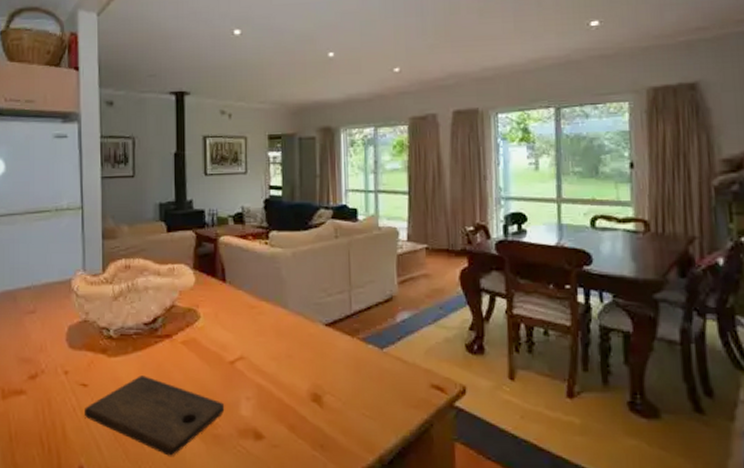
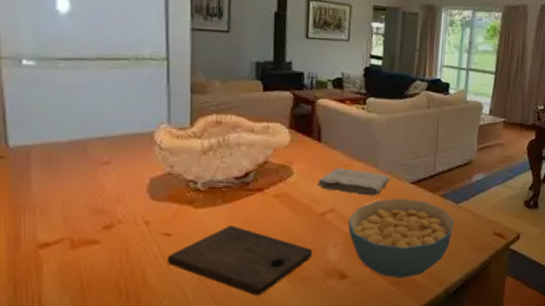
washcloth: none [225,310,301,341] -> present [317,168,390,196]
cereal bowl: none [258,342,381,442] -> present [347,198,455,279]

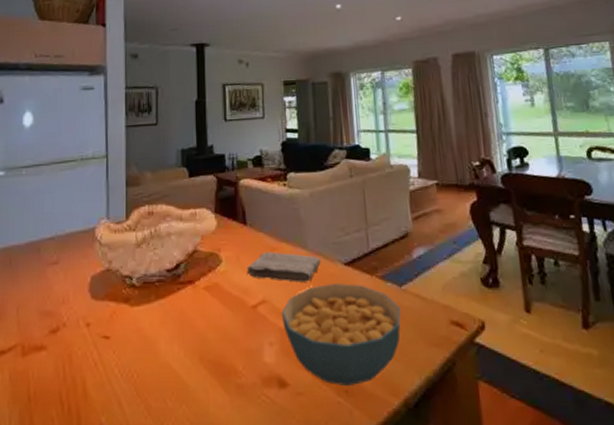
cutting board: present [168,226,313,297] -> none [106,324,248,412]

